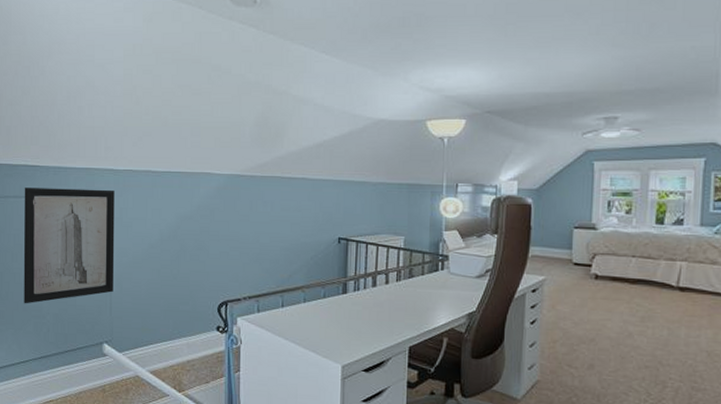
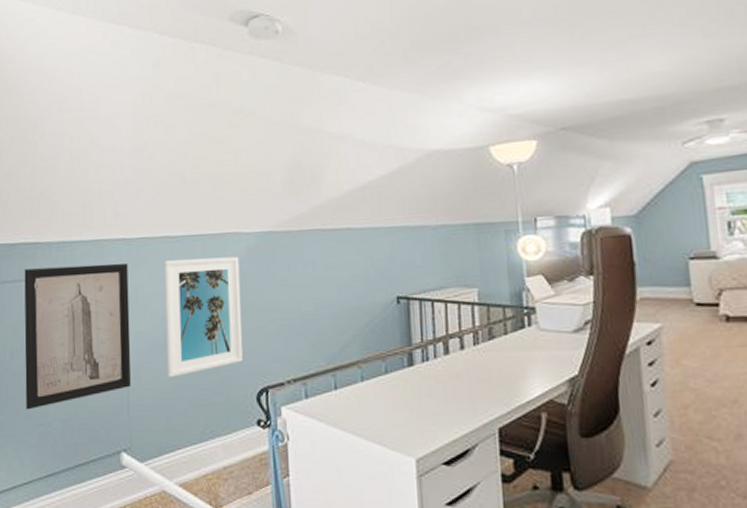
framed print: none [145,190,210,287] -> present [163,256,243,378]

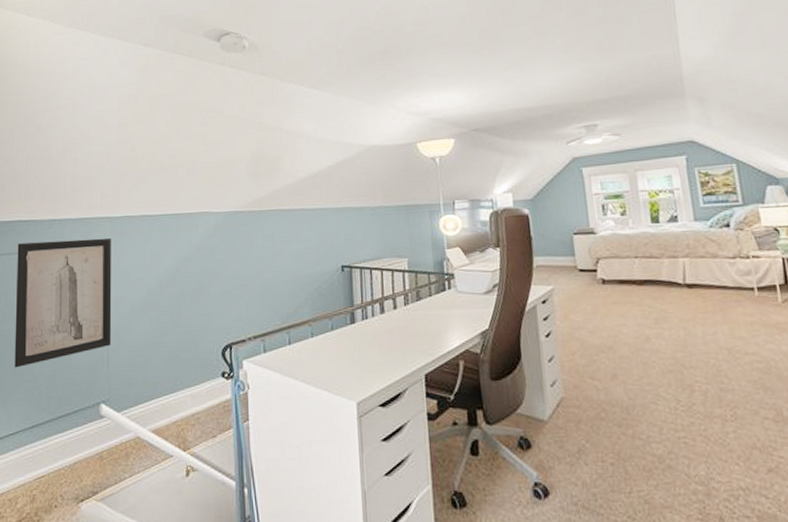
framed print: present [163,256,243,378] -> none [143,232,211,337]

